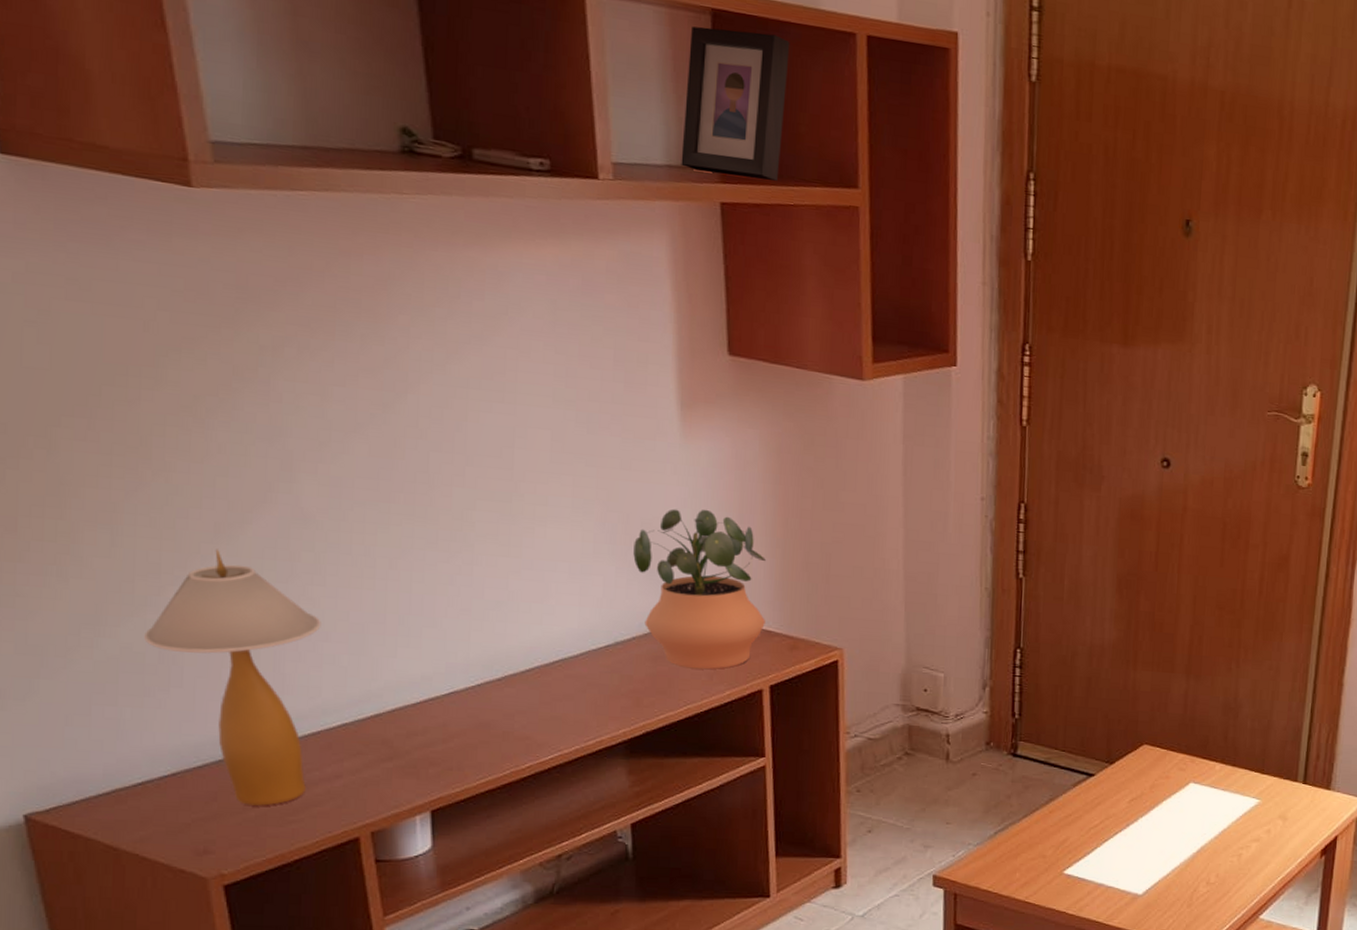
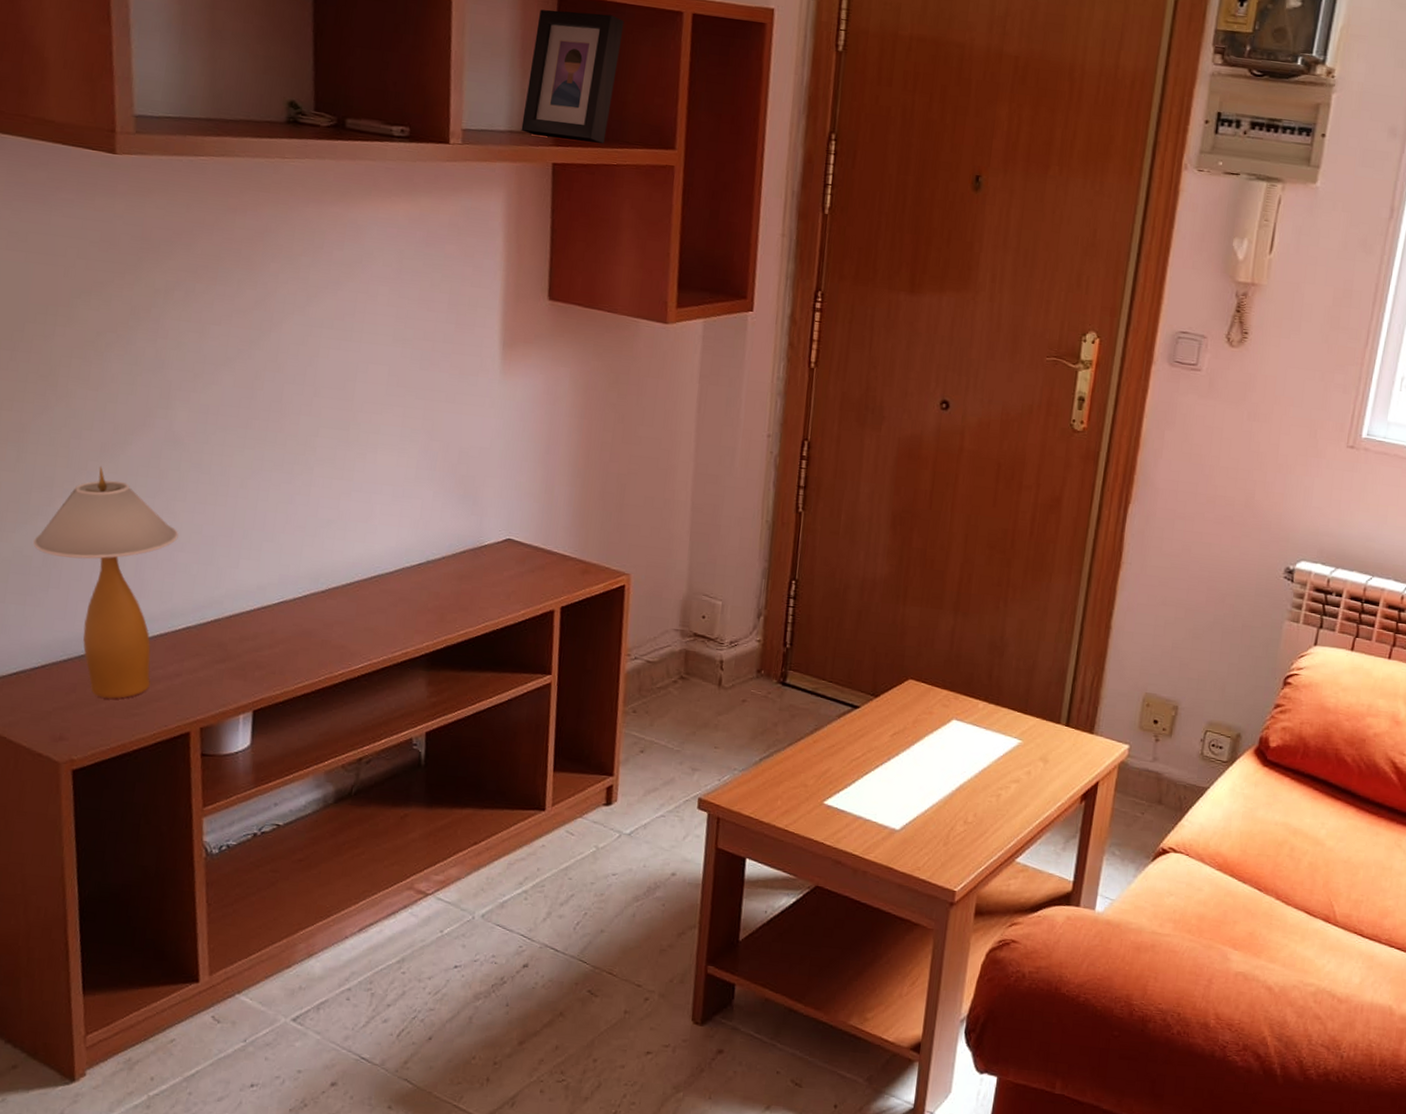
potted plant: present [633,509,767,670] -> none [449,439,568,590]

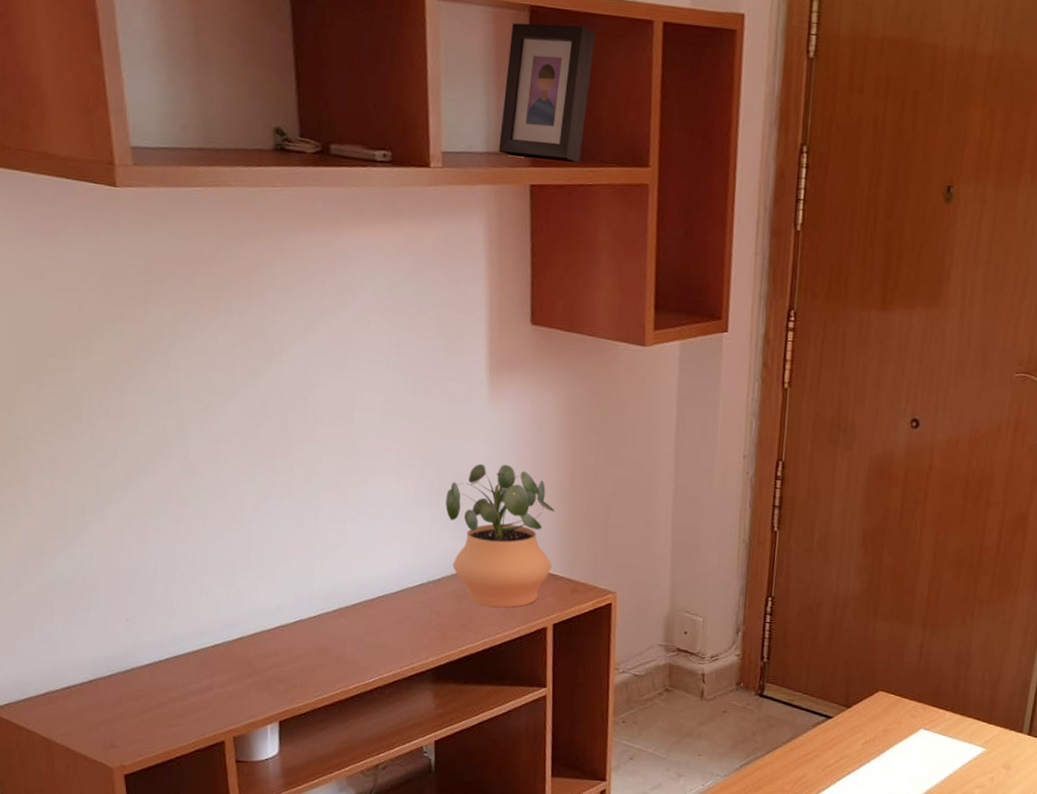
table lamp: present [33,466,179,699] -> none [73,494,202,711]
potted plant: none [449,439,568,590] -> present [445,463,555,608]

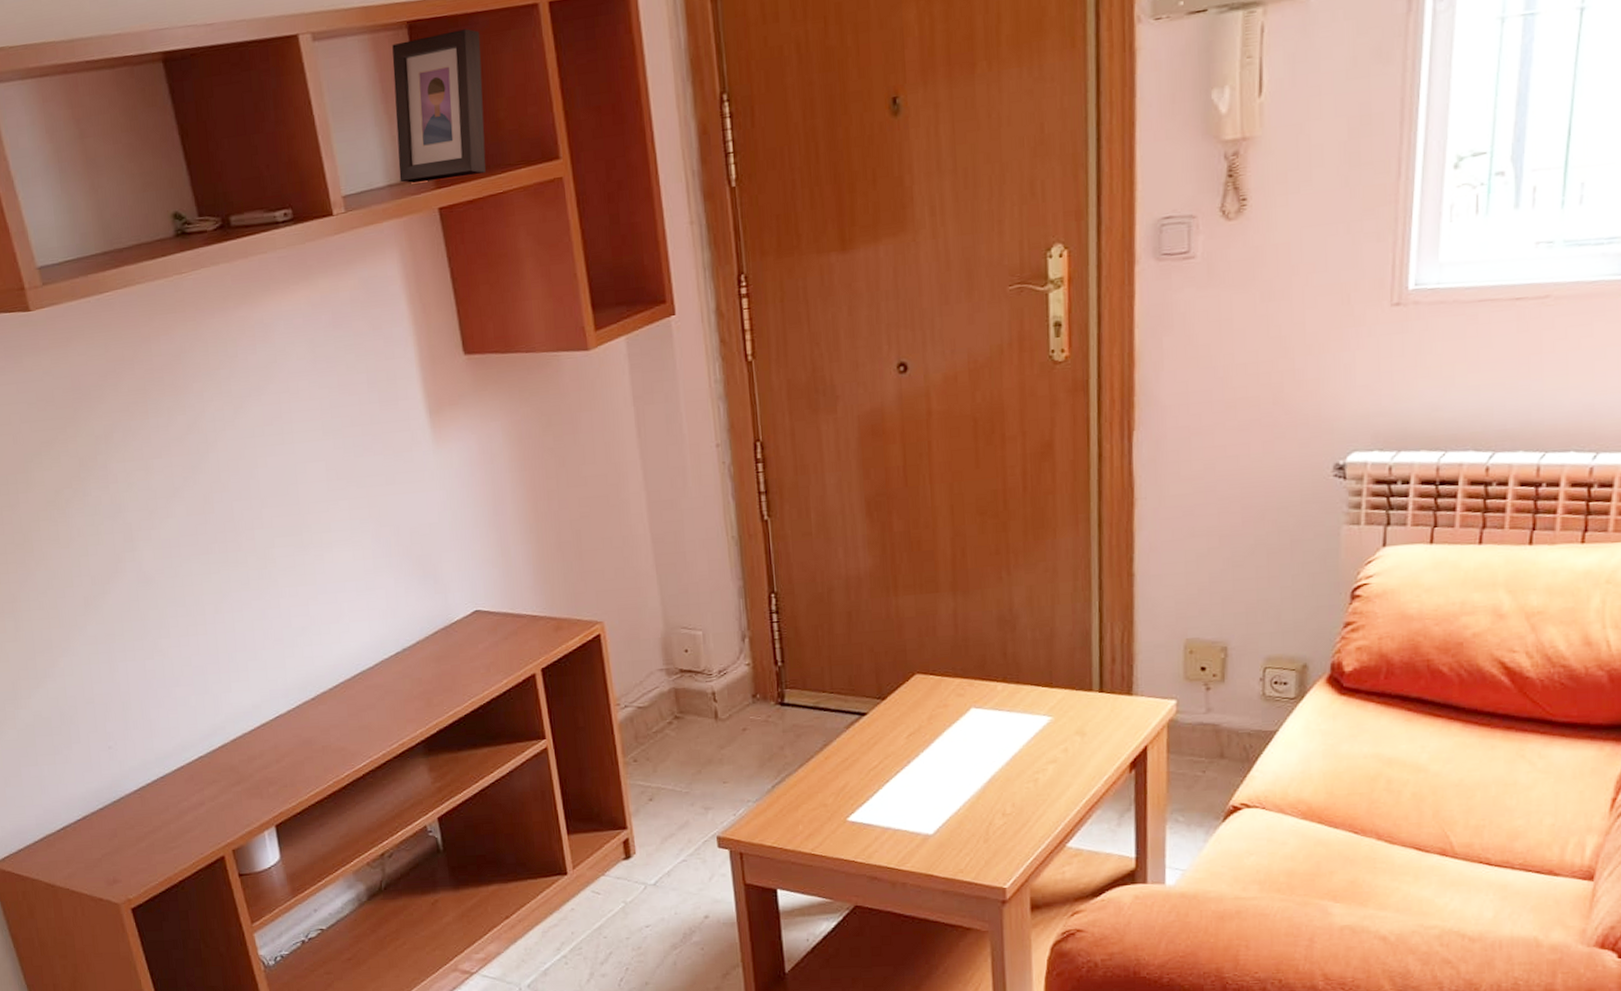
potted plant: present [445,463,555,608] -> none [406,508,530,664]

